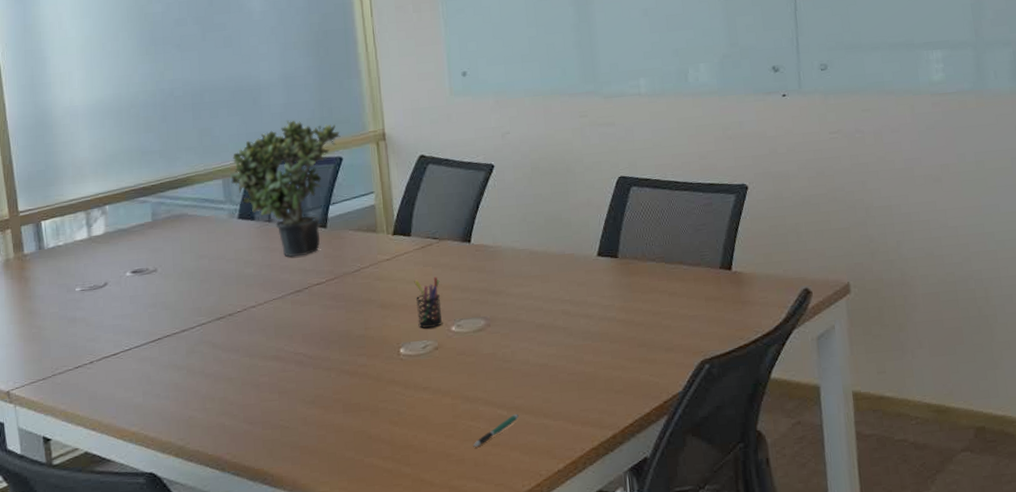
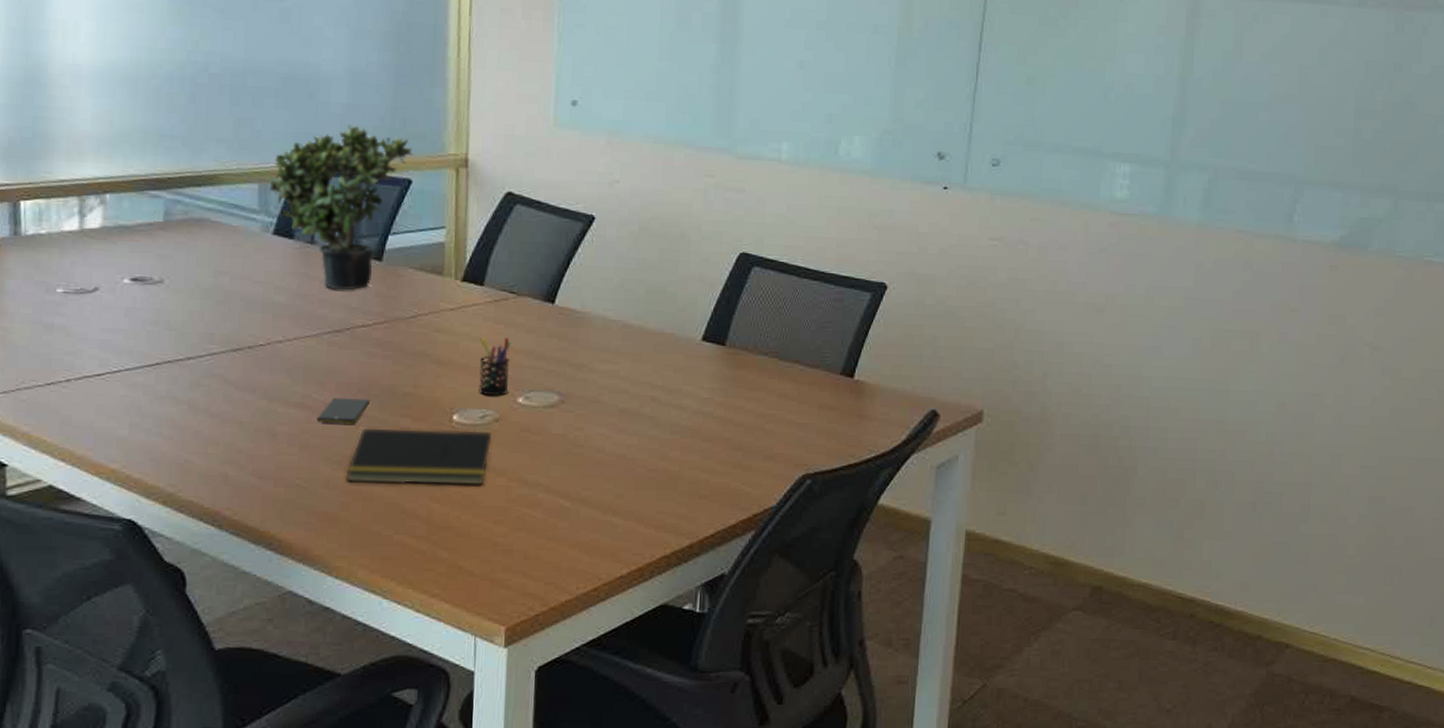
smartphone: none [290,345,331,370] -> present [317,398,370,424]
notepad: none [319,359,435,418] -> present [345,428,492,486]
pen: present [473,413,520,447] -> none [525,506,585,538]

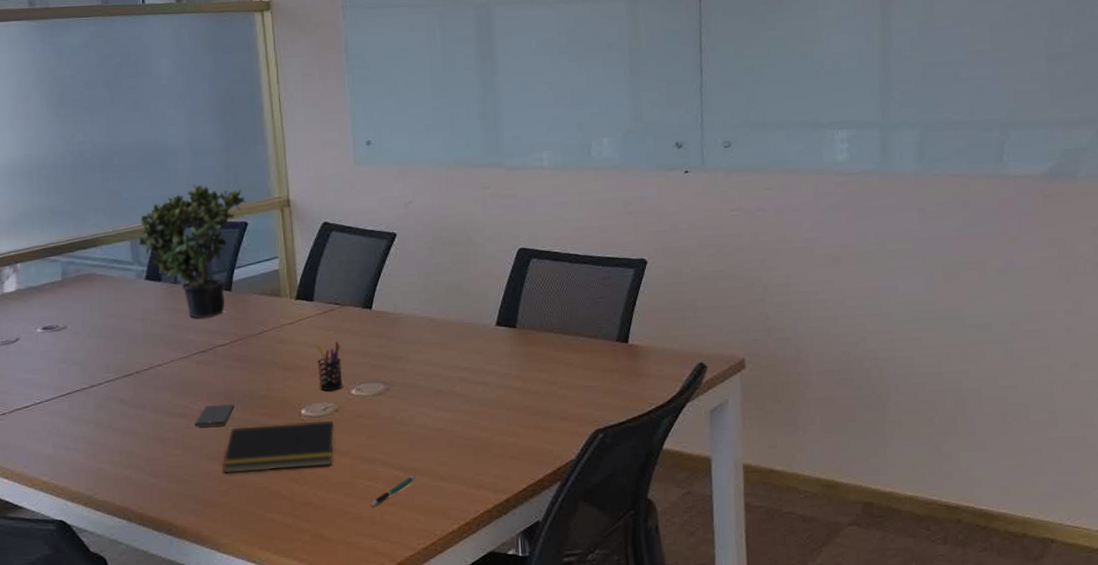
pen: none [525,506,585,538] -> present [370,475,416,506]

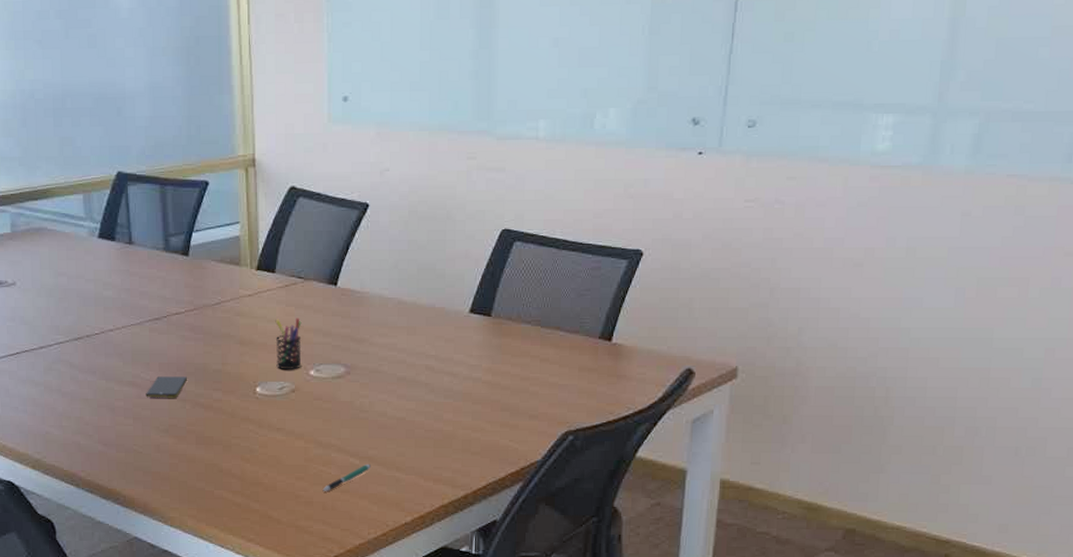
potted plant: present [138,184,246,318] -> none [91,135,208,283]
notepad: present [222,421,335,474] -> none [172,400,290,448]

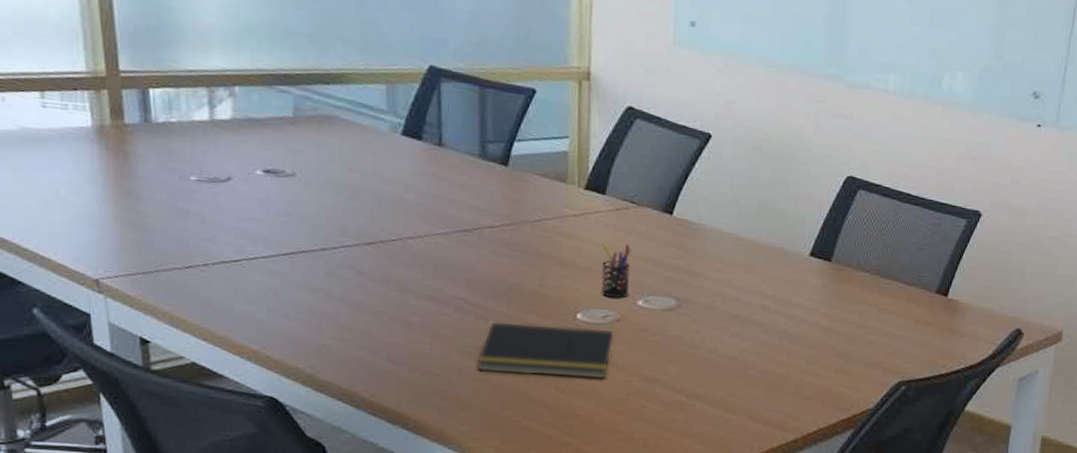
smartphone: present [146,376,187,398] -> none [448,293,498,318]
notepad: none [172,400,290,448] -> present [476,322,614,378]
pen: present [322,463,372,491] -> none [644,401,699,428]

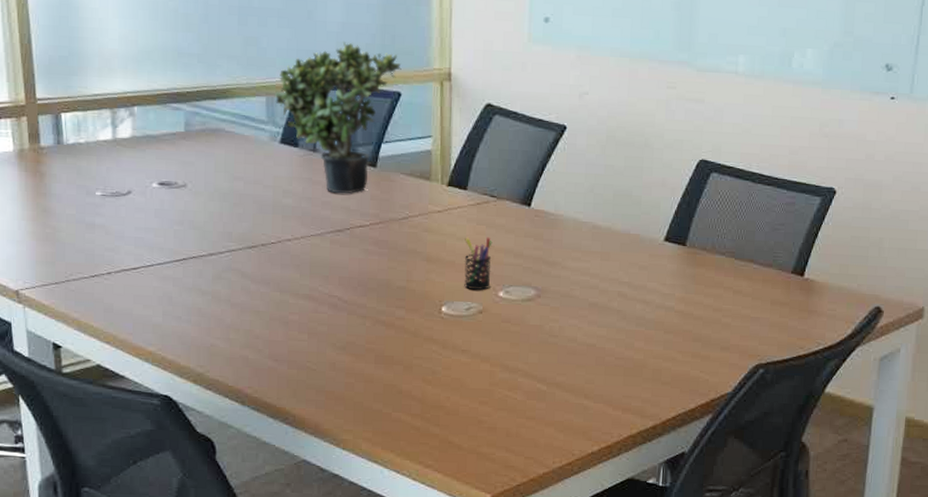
potted plant: none [396,31,537,193] -> present [275,42,402,194]
notepad: present [476,322,614,378] -> none [349,318,477,370]

